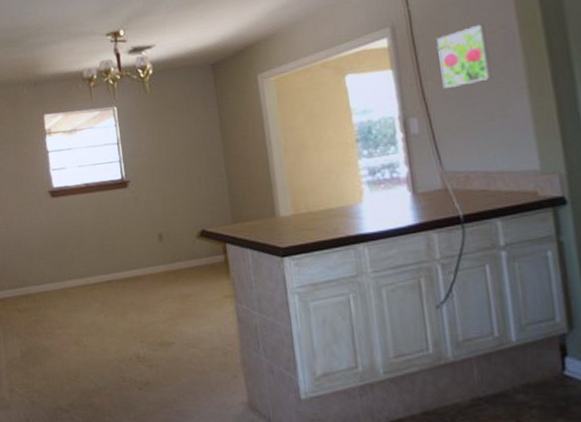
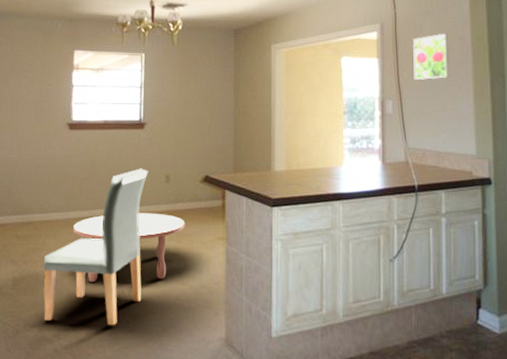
dining chair: none [46,229,151,394] -> present [43,168,149,326]
coffee table: none [70,275,187,350] -> present [73,213,185,282]

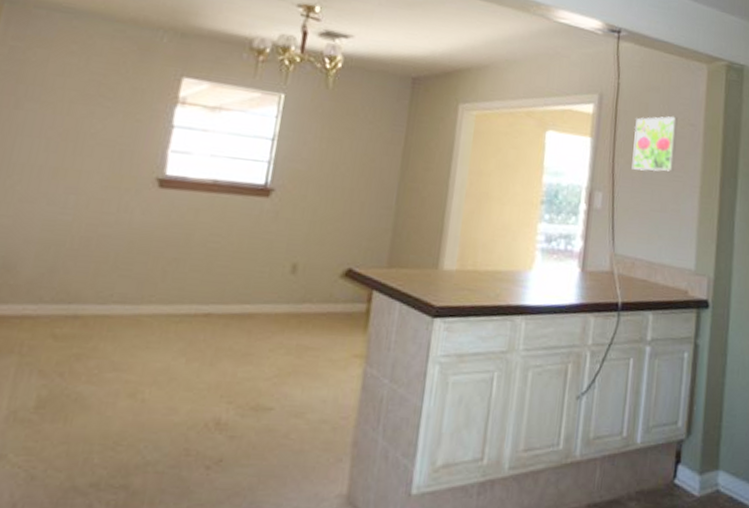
dining chair: present [43,168,149,326] -> none [78,251,268,473]
coffee table: present [73,213,185,282] -> none [143,313,311,408]

